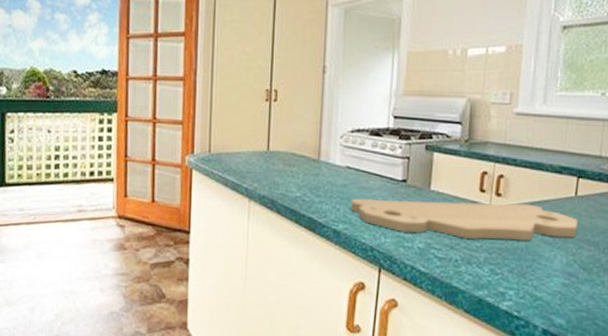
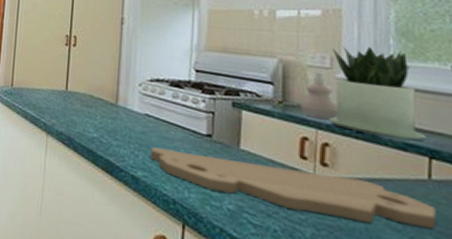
soap bottle: none [482,108,513,154] -> present [300,72,338,121]
planter: none [504,80,576,164] -> present [328,46,425,141]

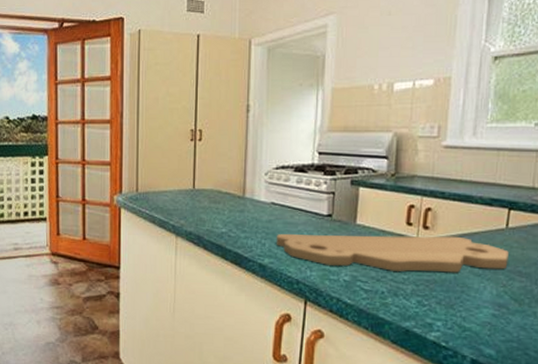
soap bottle: present [300,72,338,121] -> none [409,142,441,187]
planter: present [328,46,425,141] -> none [432,112,508,196]

